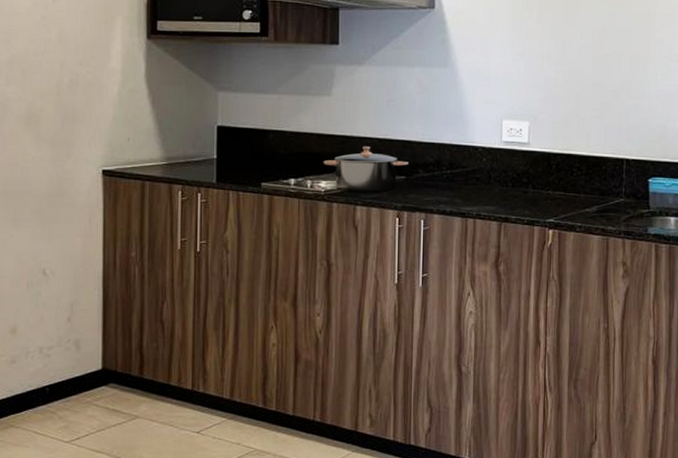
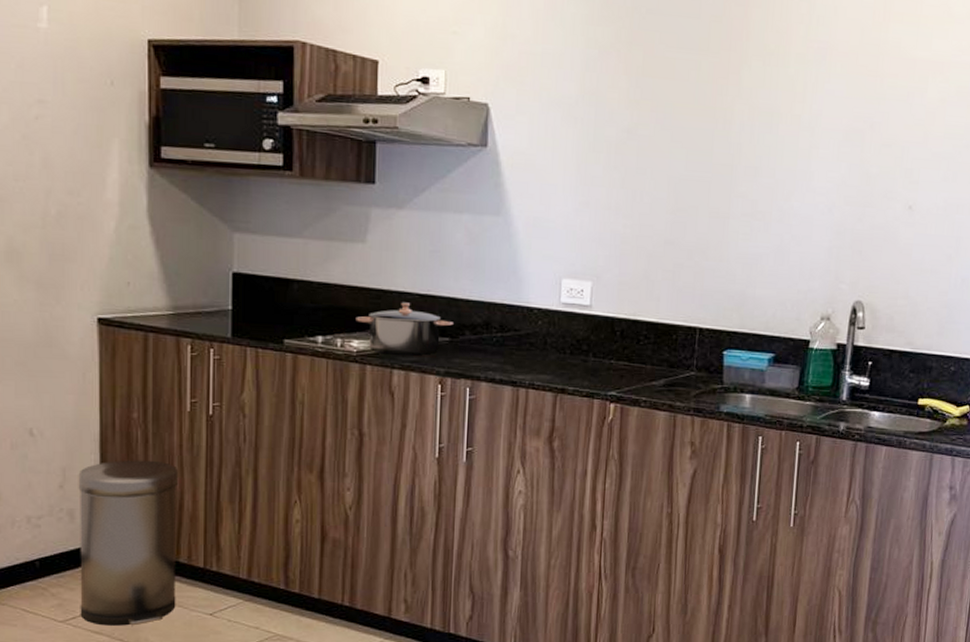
pedal bin: none [84,294,171,445] -> present [78,460,179,626]

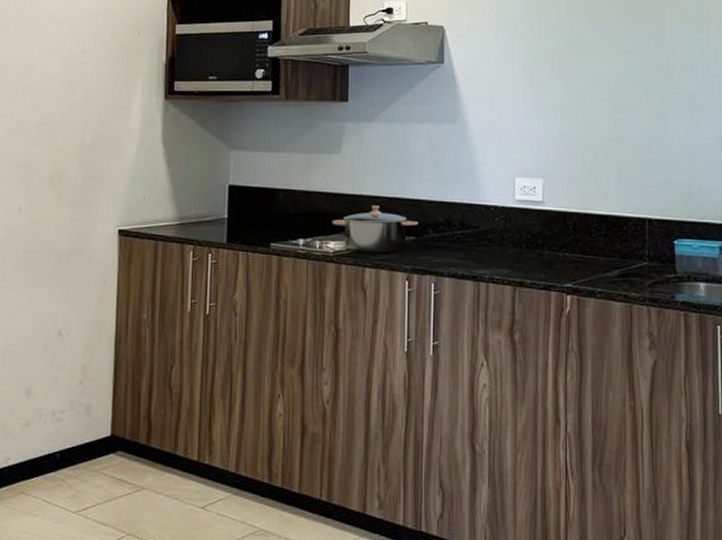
pedal bin: present [78,460,179,626] -> none [90,357,179,518]

